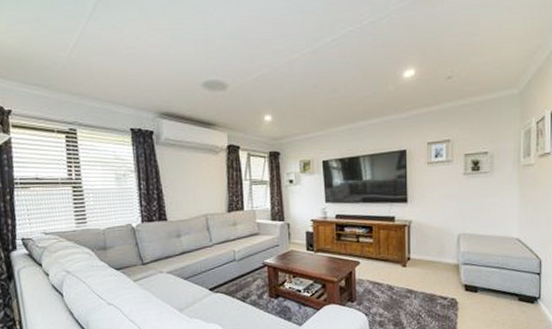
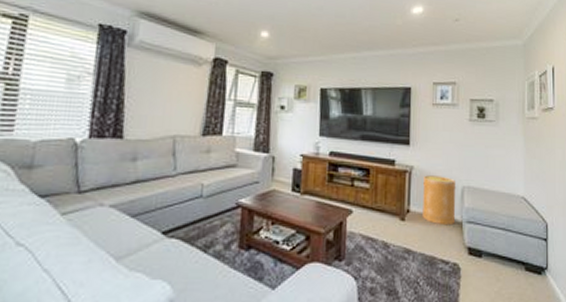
basket: none [422,226,453,269] -> present [423,175,456,226]

